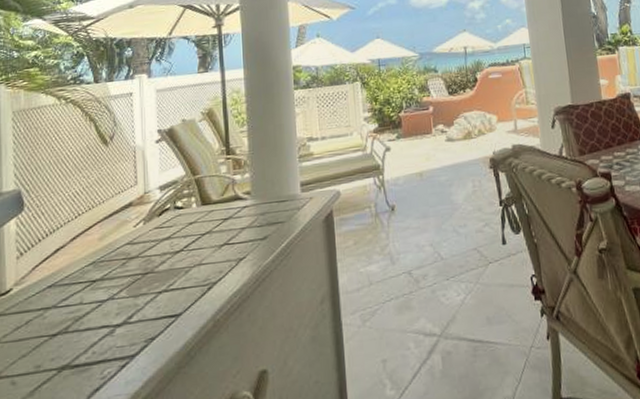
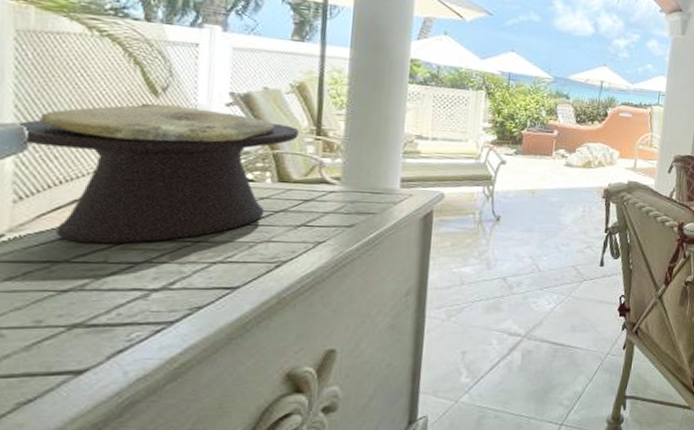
decorative bowl: none [17,148,213,288] -> present [18,103,299,244]

